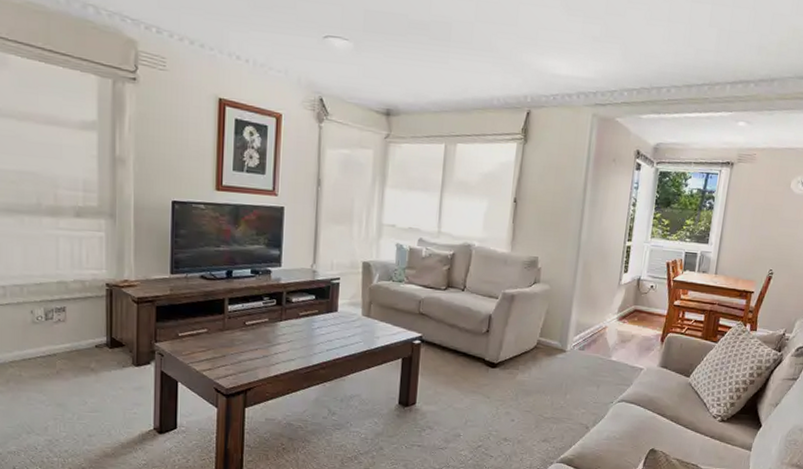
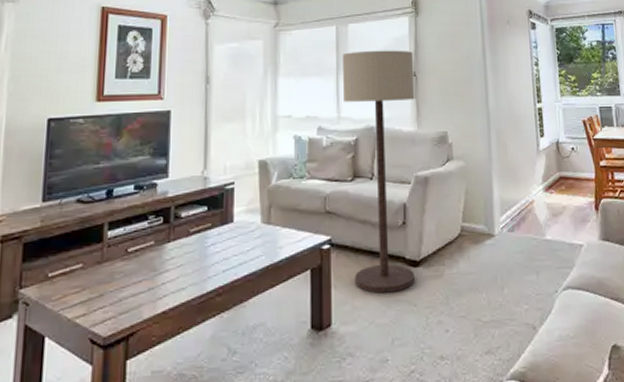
floor lamp: none [439,171,517,386] -> present [342,50,415,293]

